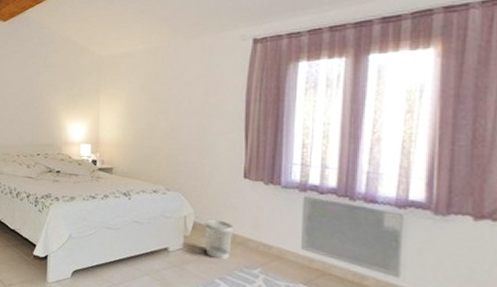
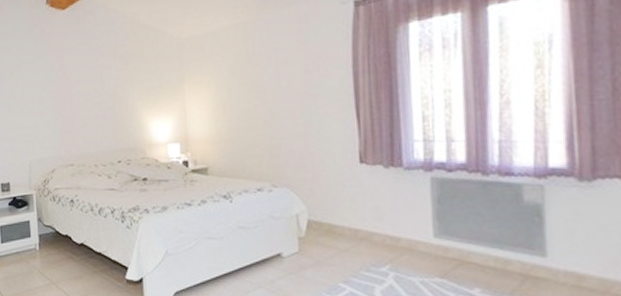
wastebasket: present [204,219,234,260] -> none [320,214,354,260]

